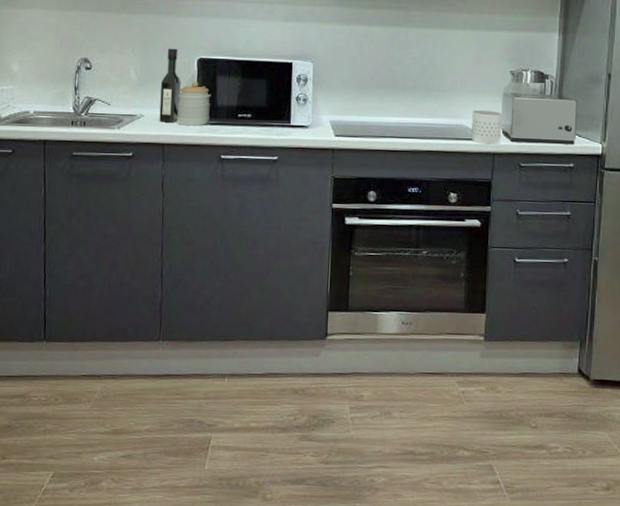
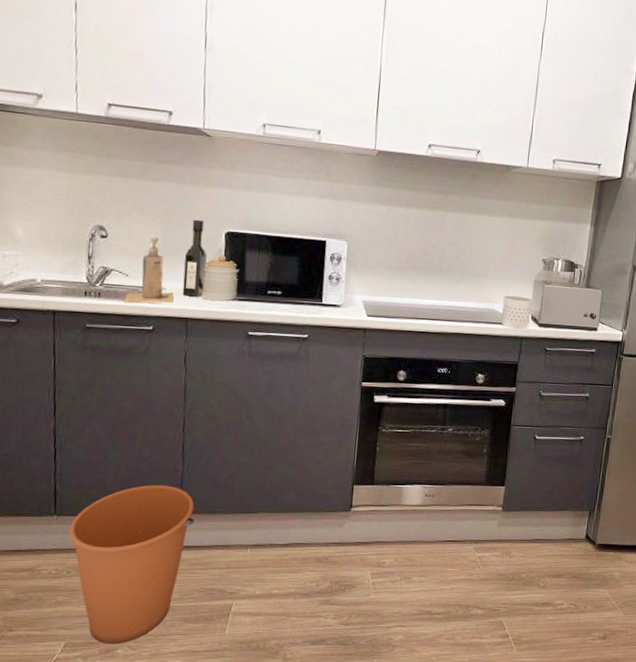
bucket: none [57,310,174,476] -> present [69,484,195,644]
soap dispenser: none [105,67,152,131] -> present [123,237,174,304]

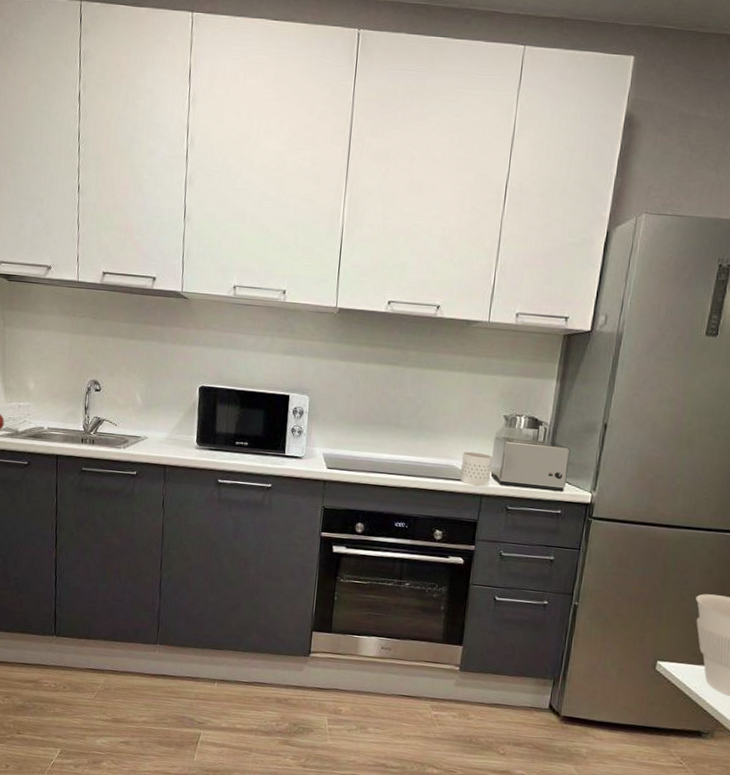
bucket: present [69,484,195,644] -> none [65,615,169,757]
soap dispenser: present [123,237,174,304] -> none [112,391,155,452]
bottle: present [182,219,207,297] -> none [162,375,183,446]
jar: present [201,254,239,301] -> none [177,407,211,451]

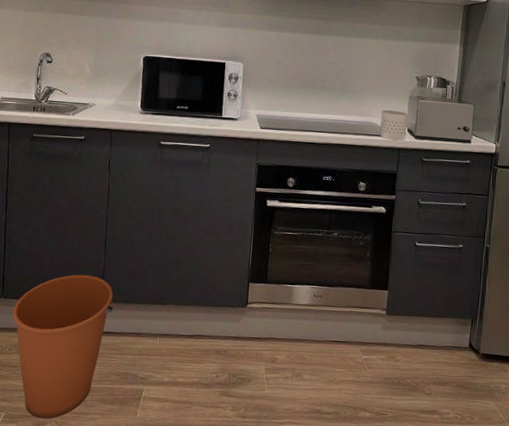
bucket: none [65,615,169,757] -> present [12,274,114,419]

